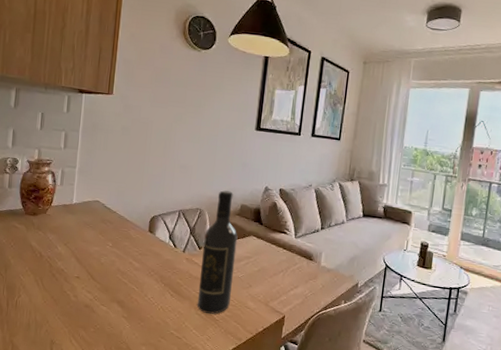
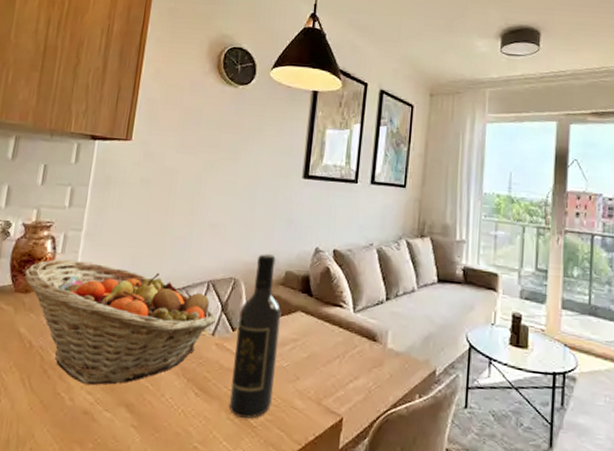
fruit basket: none [31,190,187,287] -> present [24,259,217,386]

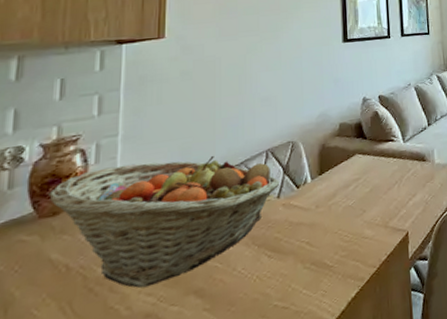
wine bottle: present [228,254,282,419] -> none [302,112,344,264]

